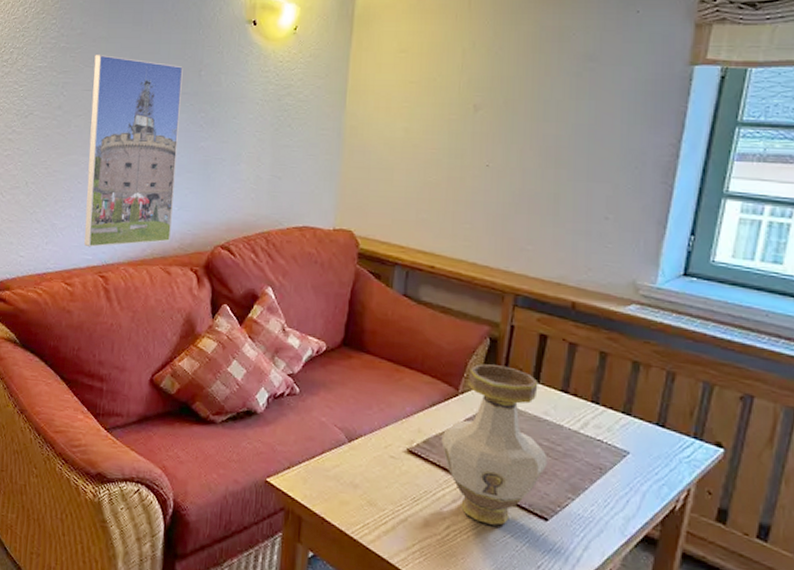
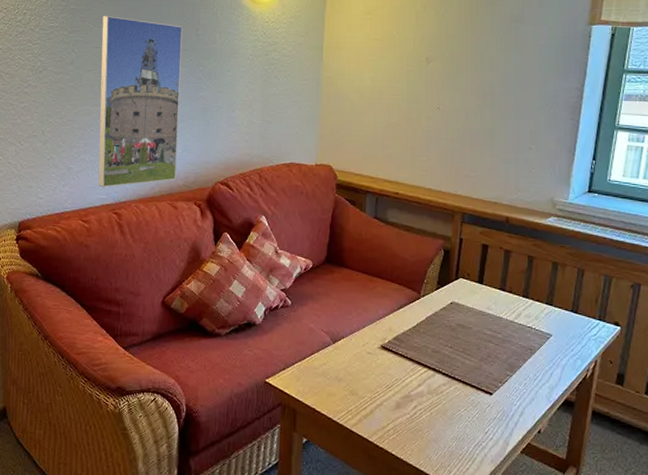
vase: present [441,363,548,525] -> none [408,271,491,402]

